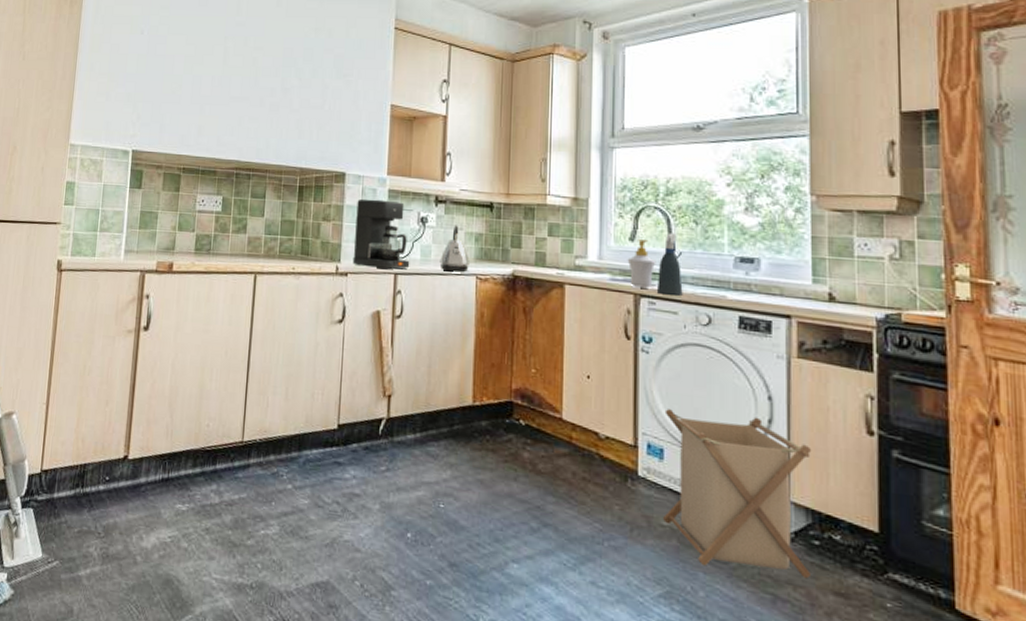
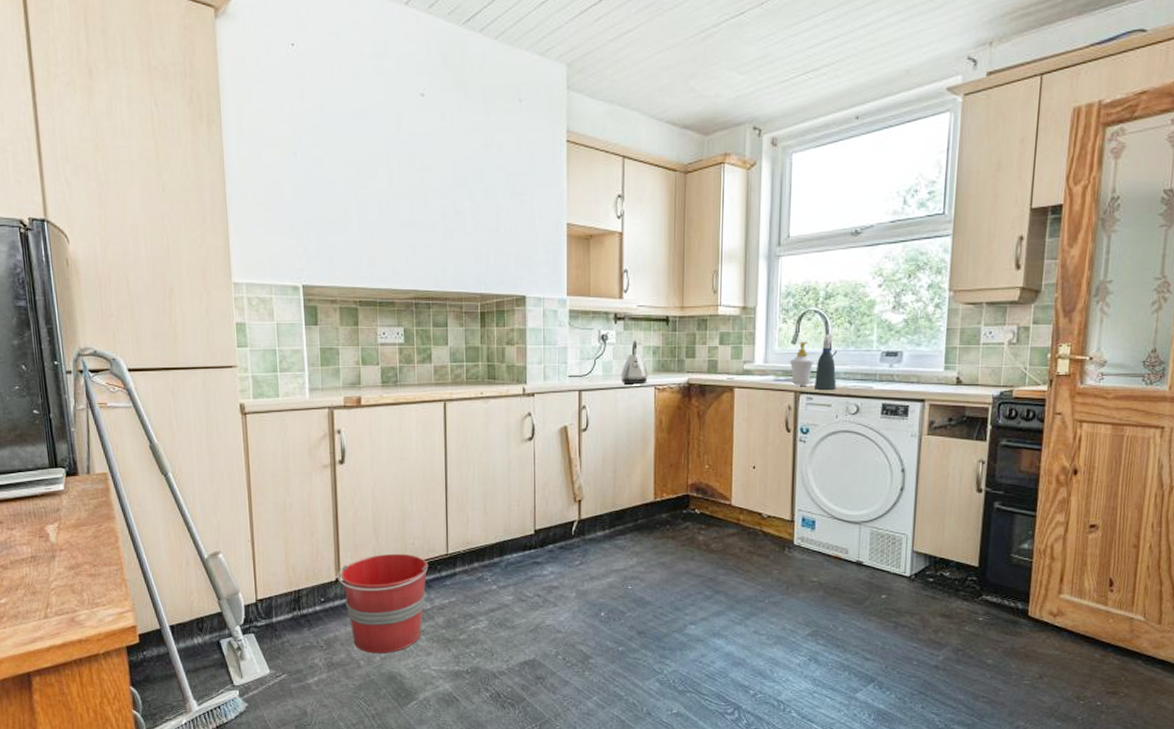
bucket: none [126,434,222,551] -> present [338,553,429,654]
coffee maker: present [352,198,410,270] -> none [538,320,593,387]
laundry basket: present [663,409,812,579] -> none [813,487,933,608]

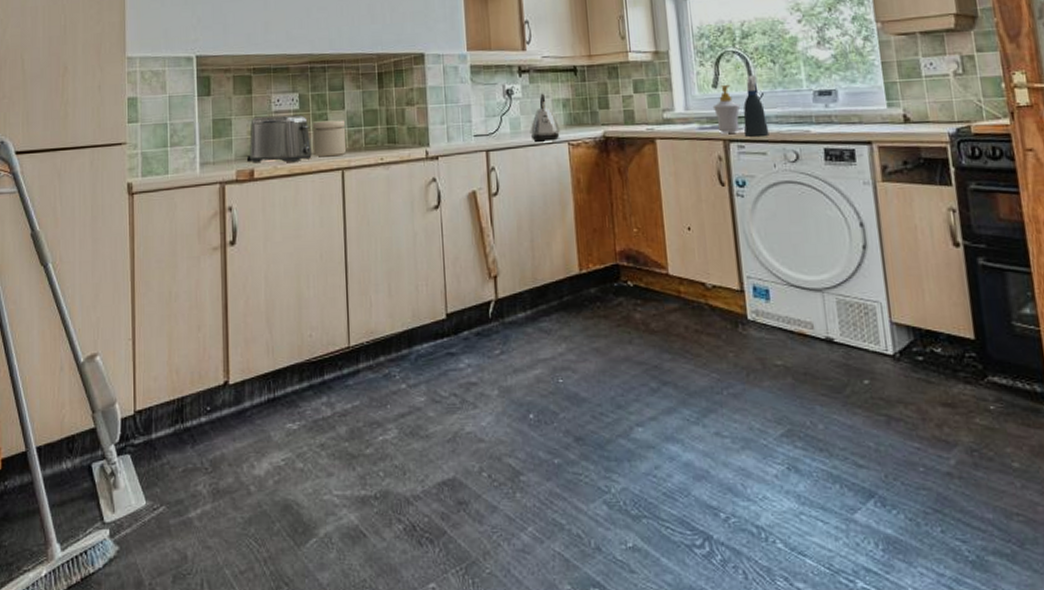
bucket: present [338,553,429,654] -> none [226,348,328,476]
toaster: none [353,347,416,393] -> present [246,114,312,164]
jar: none [416,355,449,389] -> present [312,120,347,157]

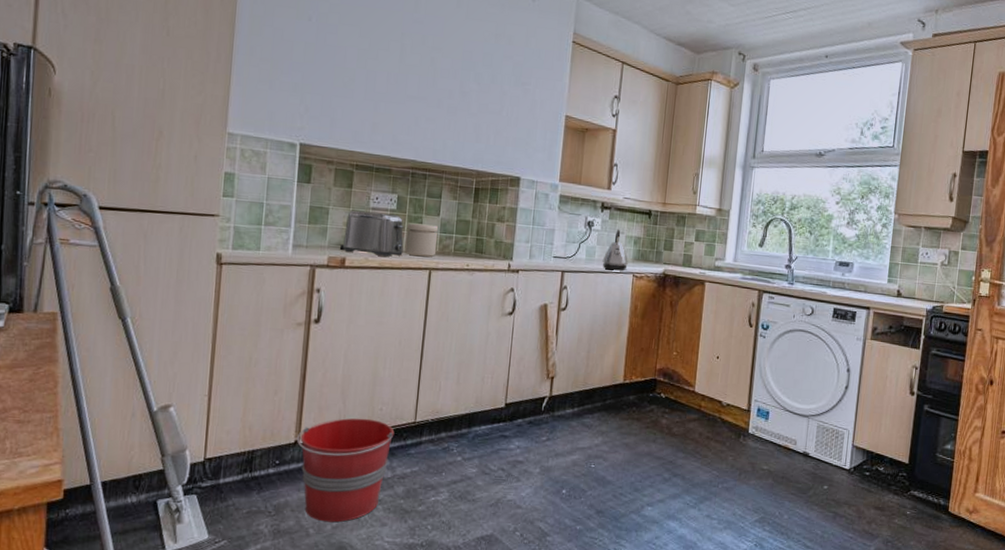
bucket: none [226,348,328,476] -> present [297,418,395,523]
soap bottle: present [712,84,741,134] -> none [756,245,778,286]
spray bottle: present [743,75,769,137] -> none [775,241,796,292]

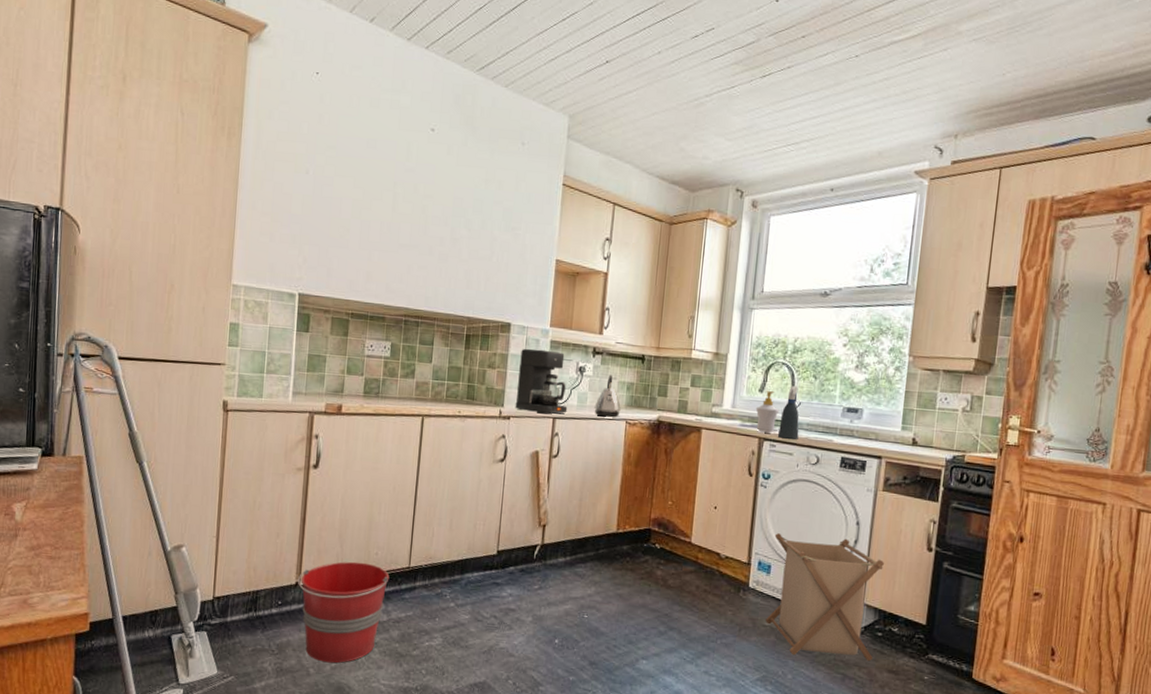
toaster: present [339,210,404,258] -> none [336,357,397,404]
jar: present [404,223,438,257] -> none [398,370,431,404]
coffee maker: none [524,202,576,268] -> present [515,348,568,414]
soap bottle: none [756,245,778,286] -> present [755,390,780,433]
laundry basket: none [764,381,873,500] -> present [766,533,885,662]
spray bottle: none [775,241,796,292] -> present [777,386,799,439]

